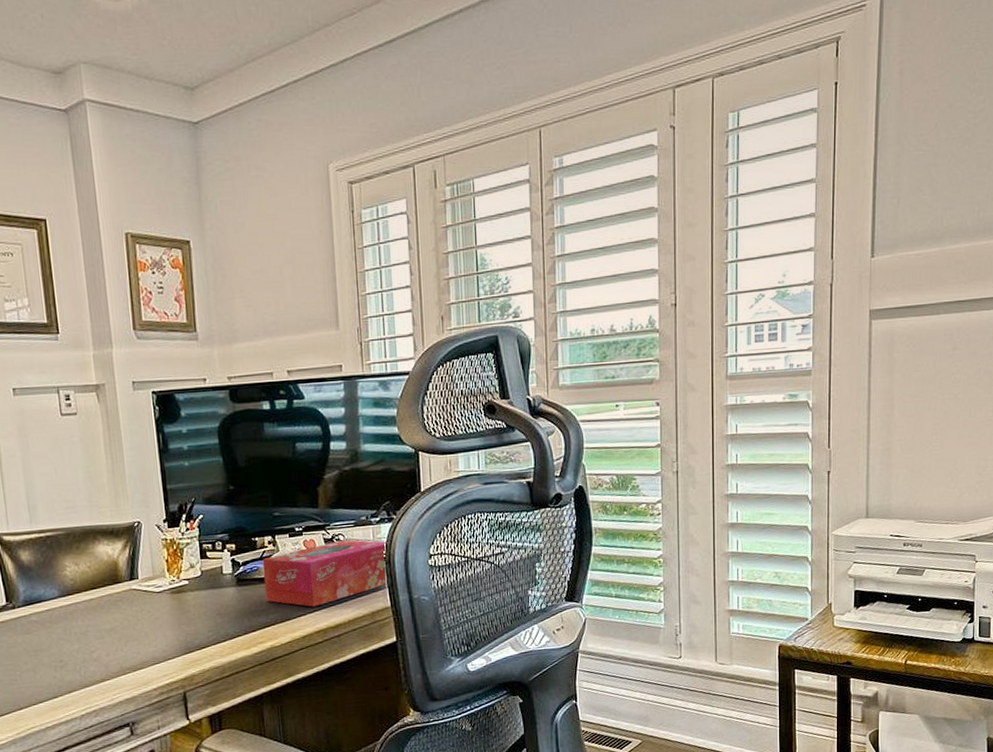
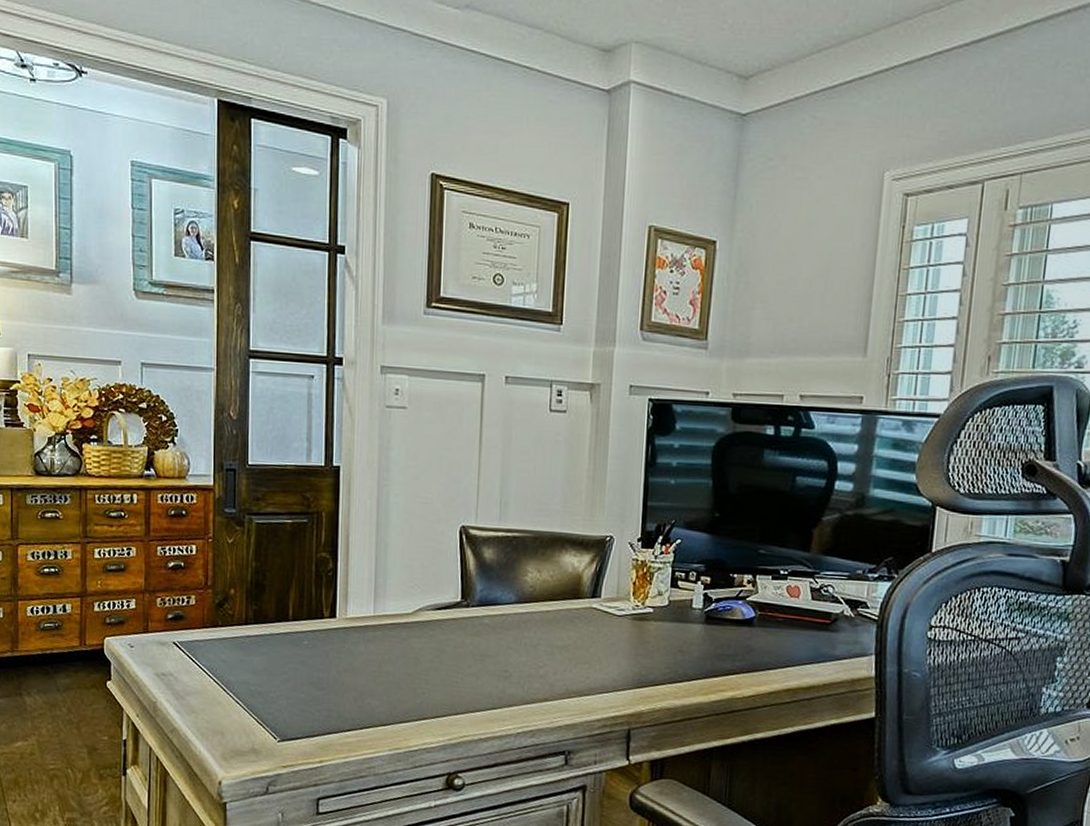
tissue box: present [262,539,388,607] -> none [734,592,884,662]

